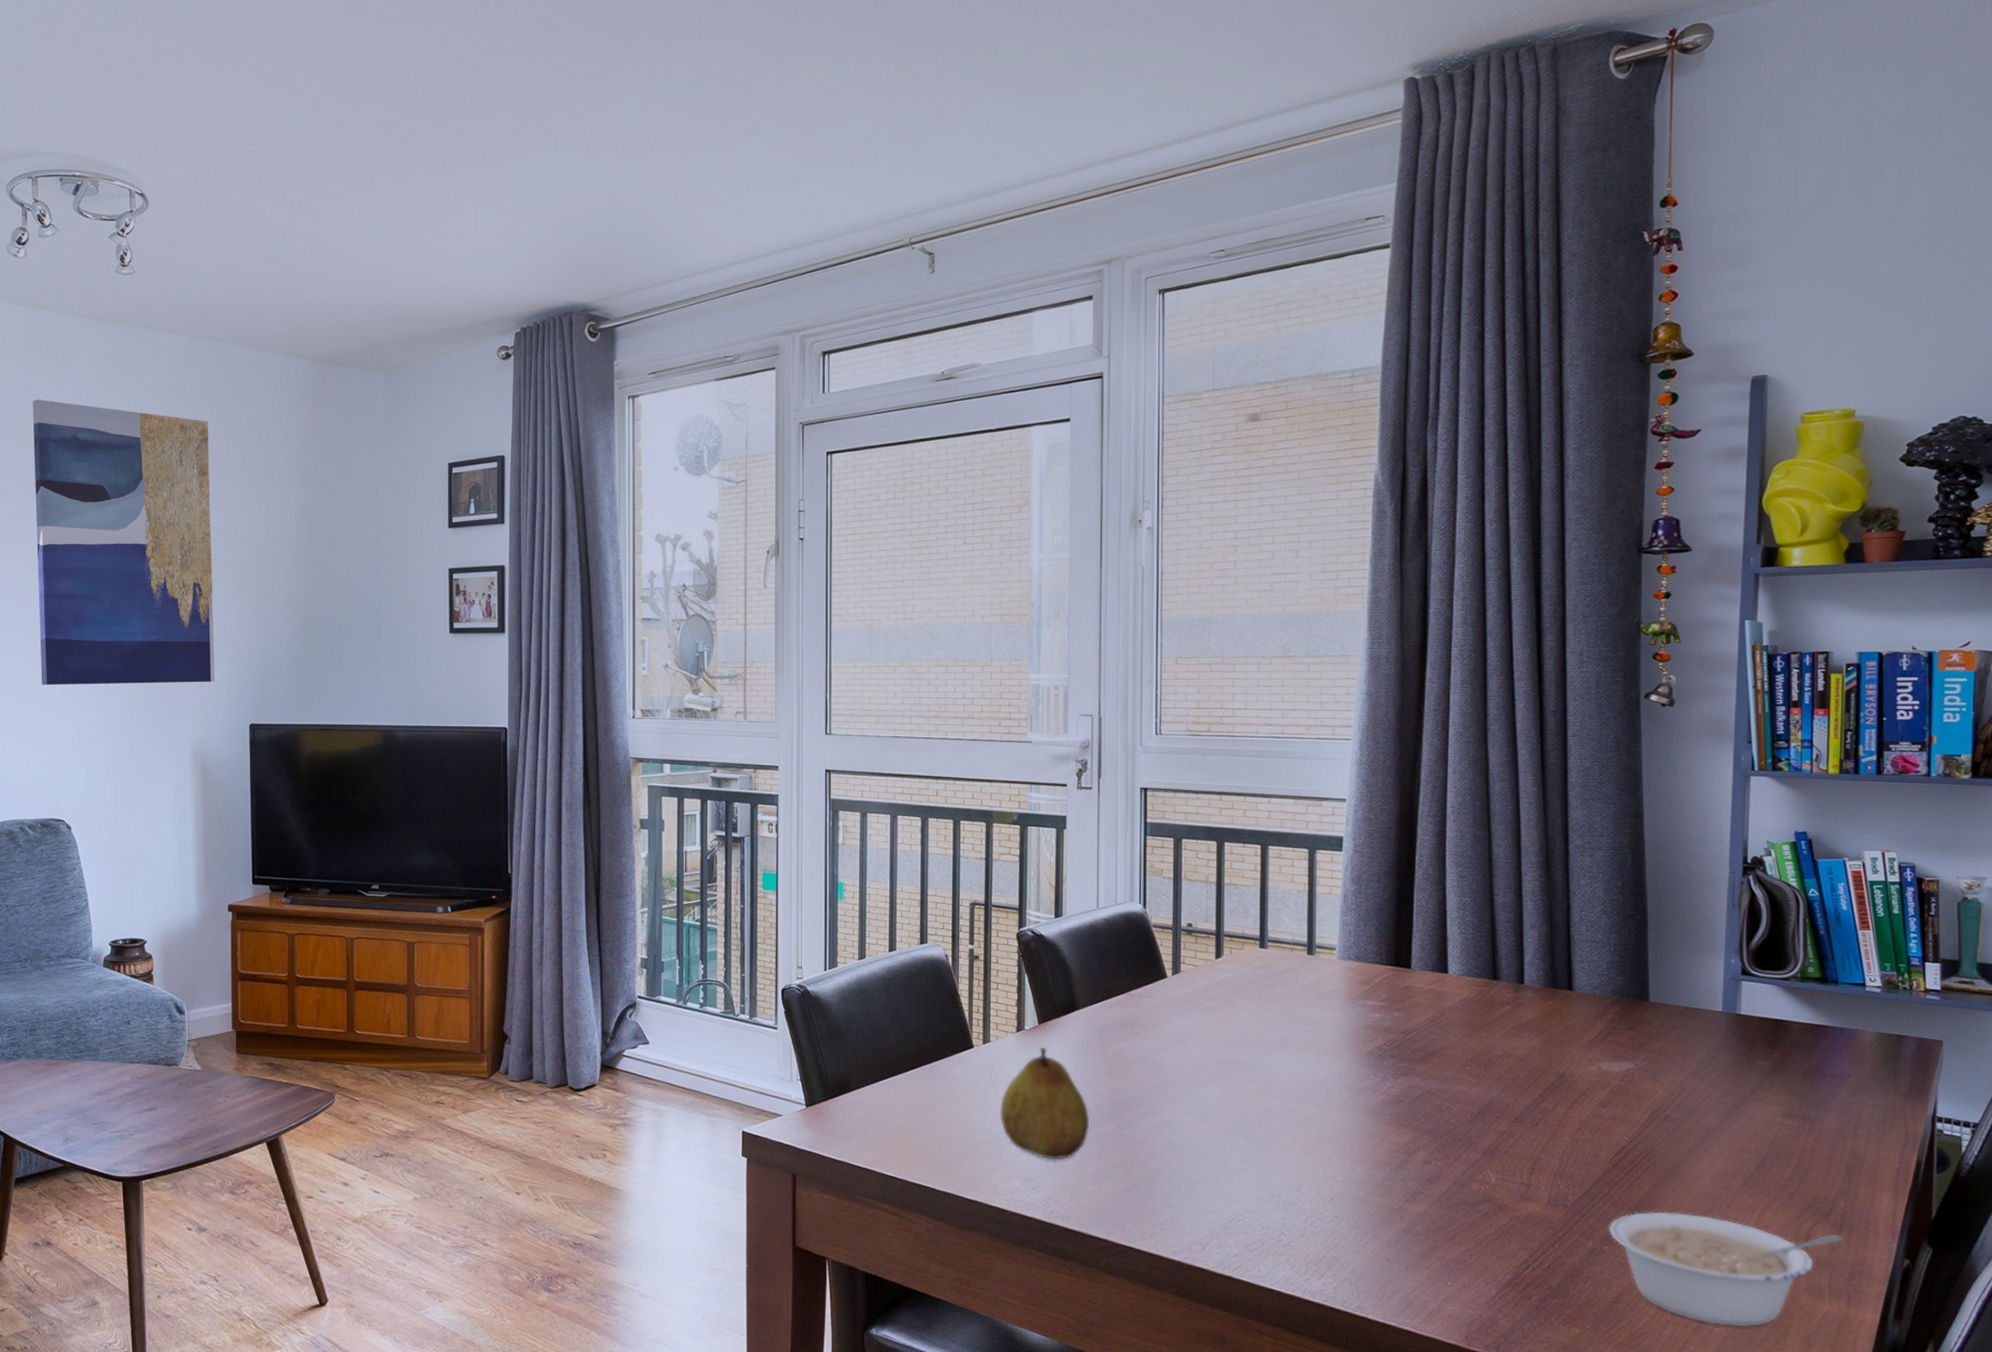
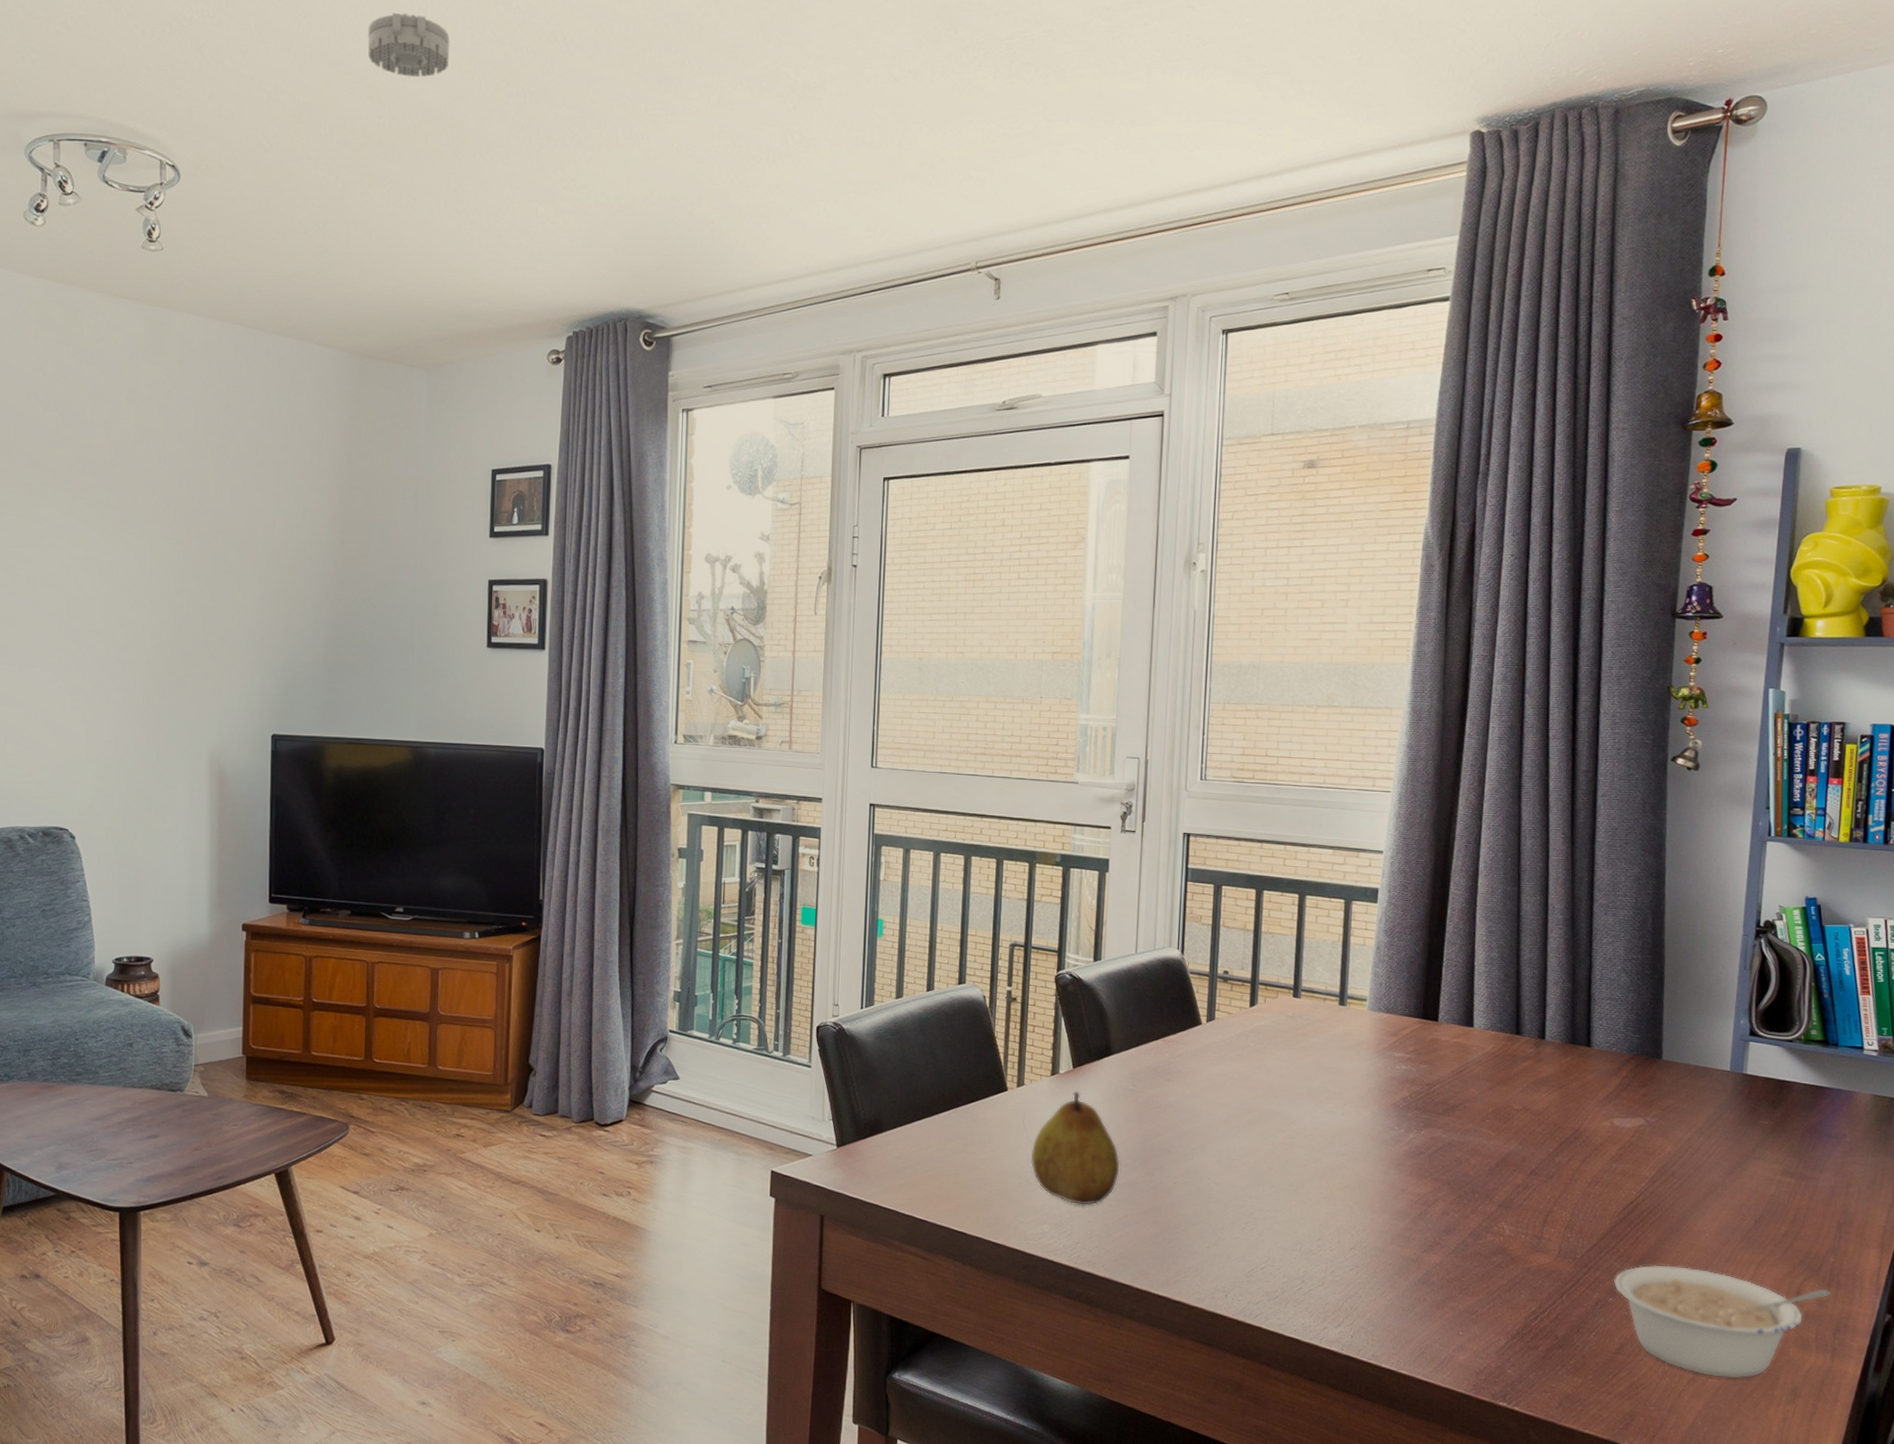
wall art: present [32,400,215,686] -> none [46,379,238,689]
smoke detector: none [318,37,394,96] -> present [367,13,450,78]

